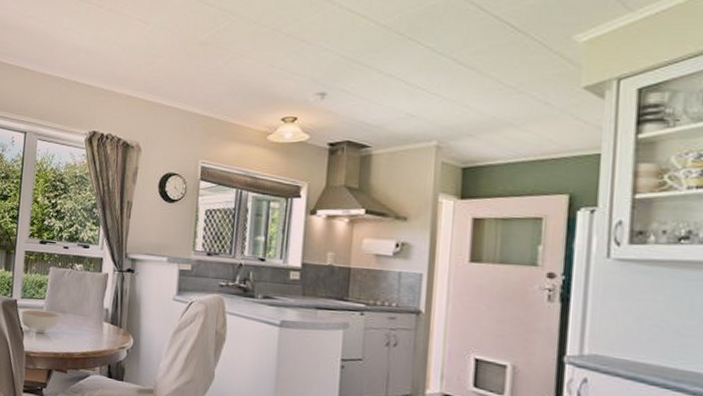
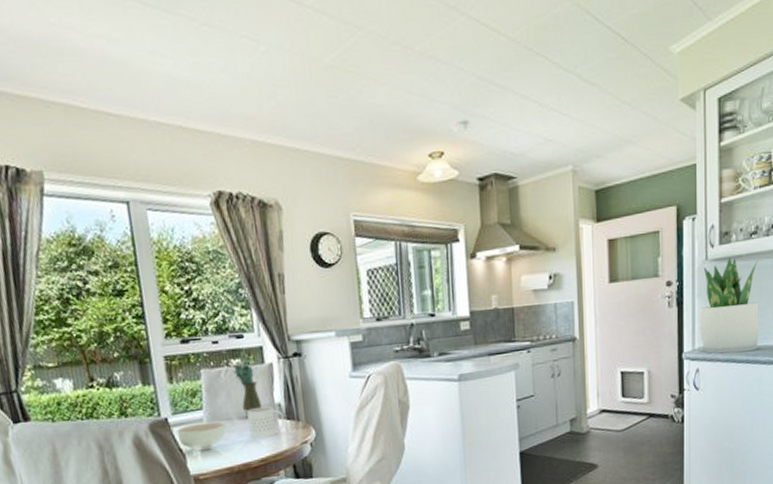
vase: none [75,266,93,314] -> present [233,361,262,417]
mug: none [77,308,109,336] -> present [247,406,285,439]
planter: none [592,261,690,376] -> present [699,258,760,354]

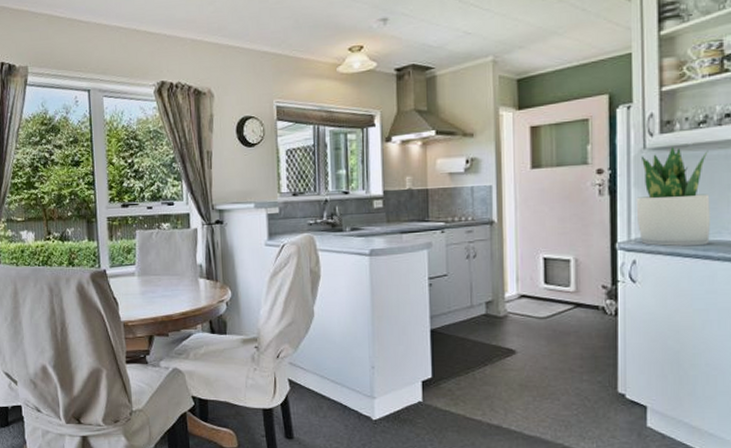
bowl: present [177,421,226,452] -> none [113,276,154,301]
vase: present [233,361,262,417] -> none [163,225,186,274]
mug: present [247,406,285,439] -> none [172,266,204,294]

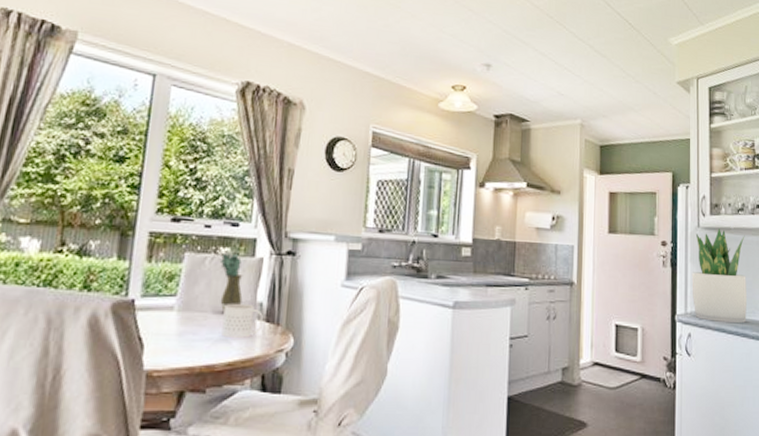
vase: none [163,225,186,274] -> present [219,249,243,312]
mug: none [172,266,204,294] -> present [221,303,263,339]

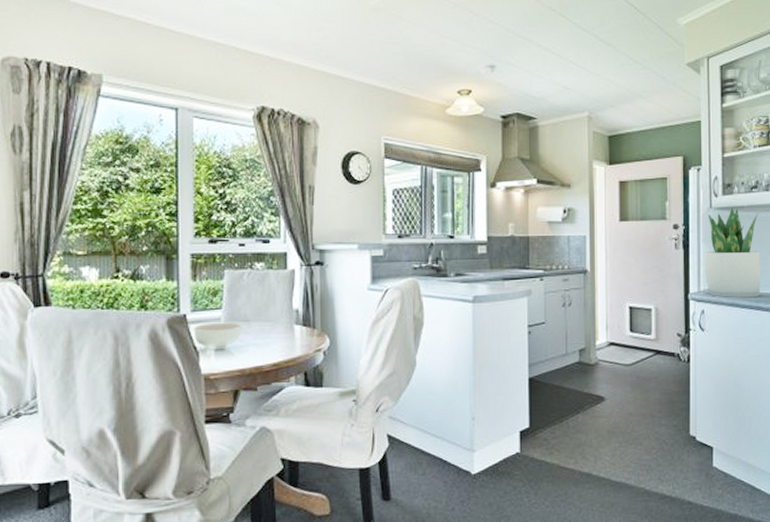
bowl: none [140,311,198,343] -> present [194,322,242,350]
vase: present [219,249,243,312] -> none [256,264,280,320]
mug: present [221,303,263,339] -> none [265,311,300,343]

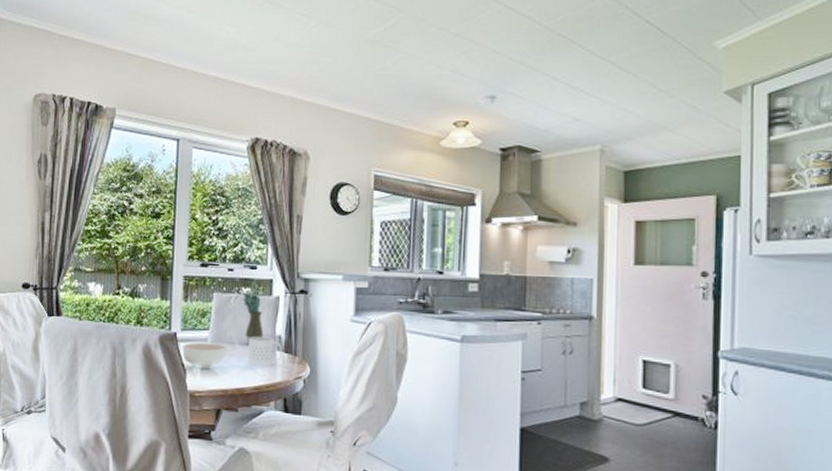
vase: none [256,264,280,320] -> present [242,289,264,343]
mug: none [265,311,300,343] -> present [248,336,282,367]
planter: present [704,208,761,298] -> none [740,256,817,362]

